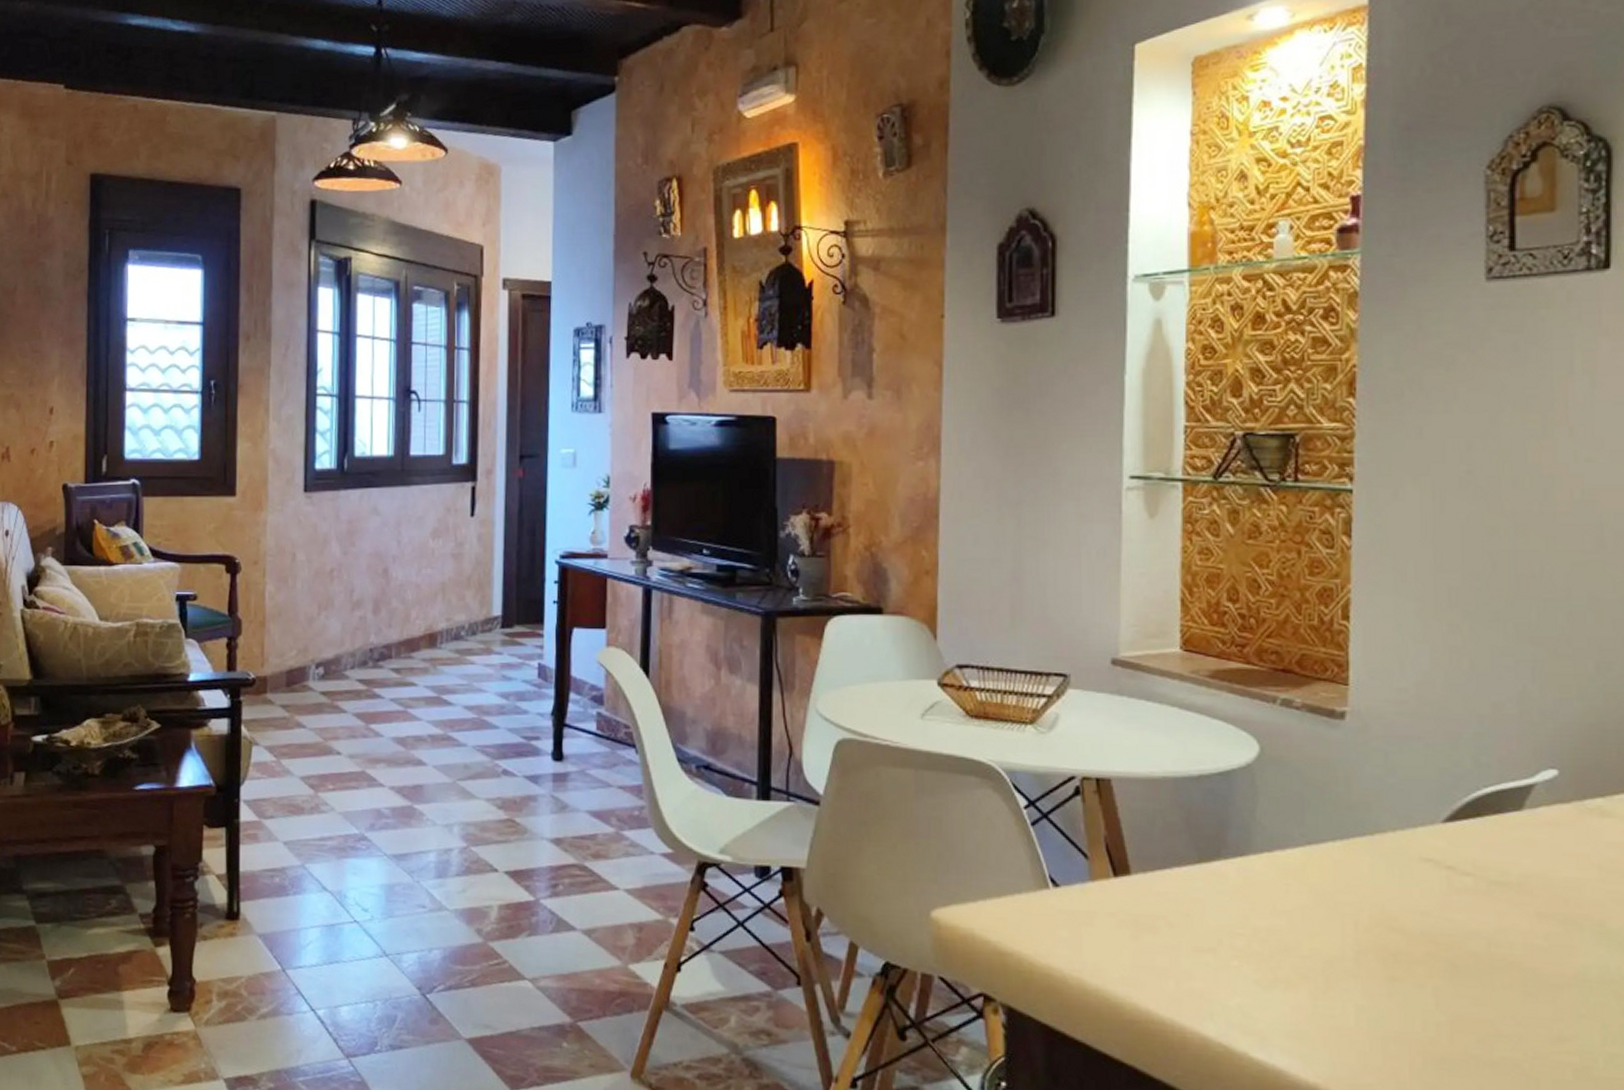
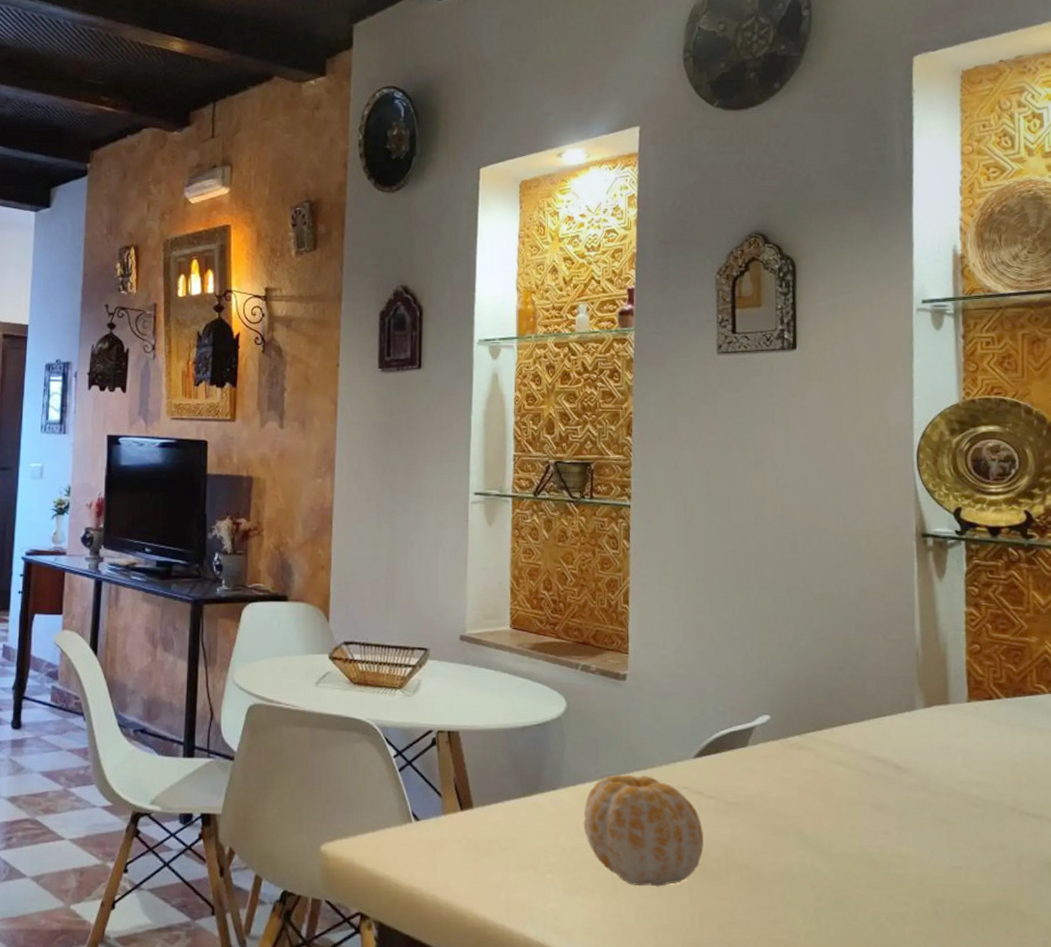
fruit: none [1283,840,1456,985] -> present [583,774,703,887]

